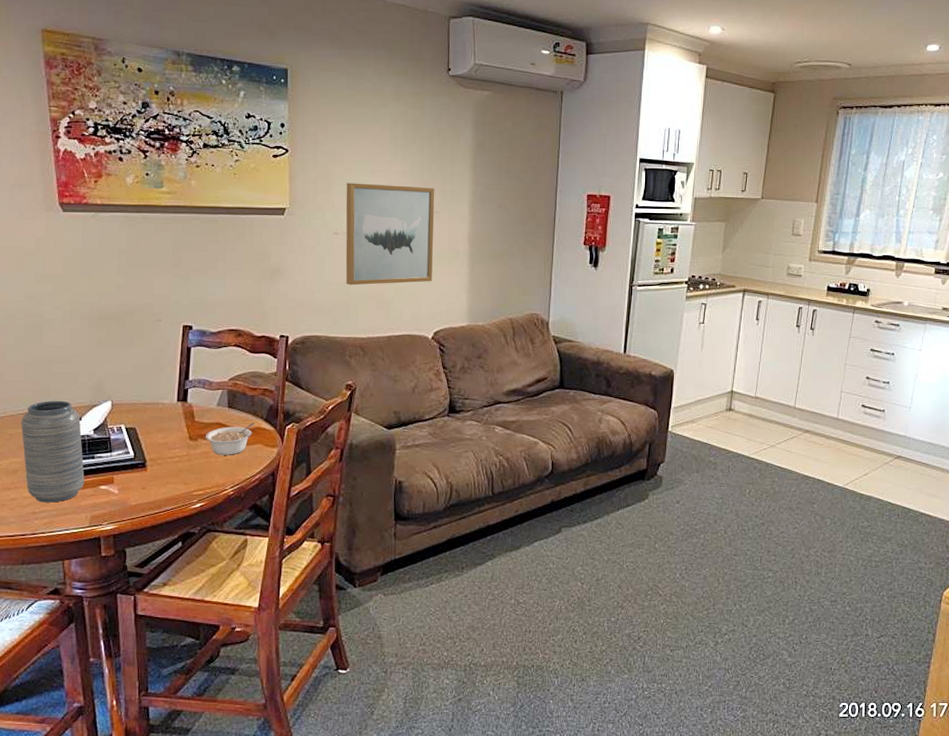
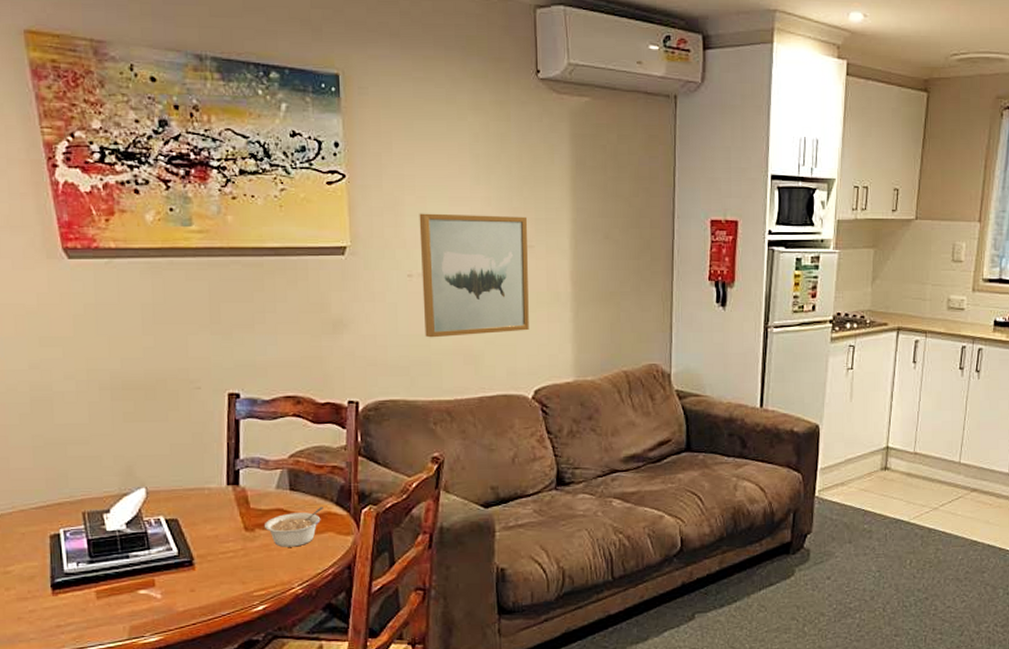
vase: present [21,400,85,503] -> none [34,489,119,613]

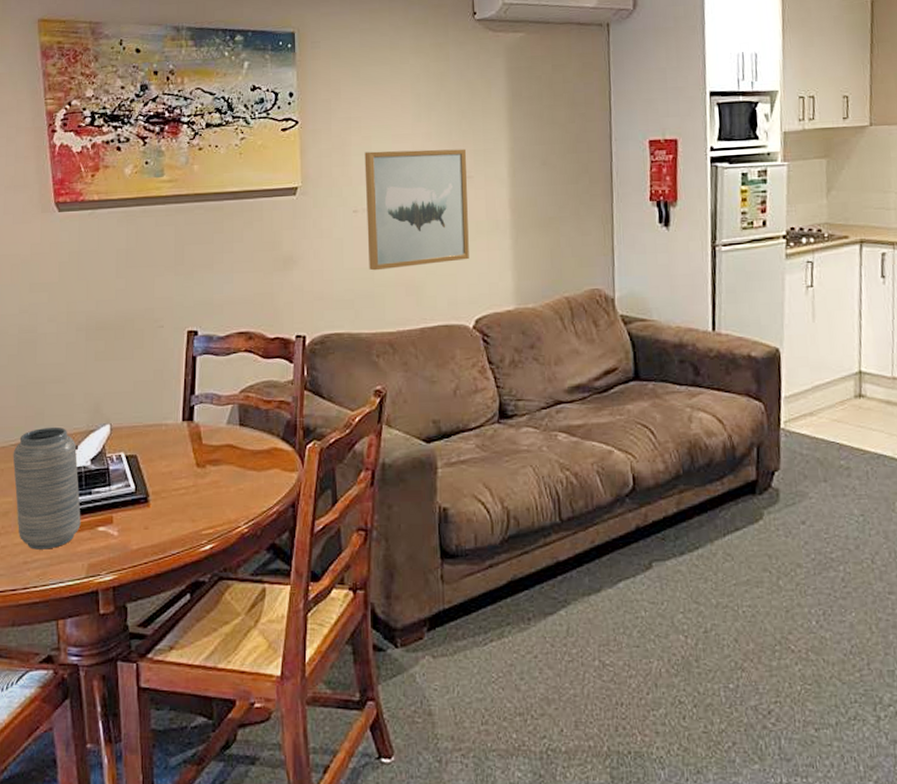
vase: none [34,489,119,613] -> present [13,426,81,550]
legume: present [264,507,323,547] -> none [214,442,270,484]

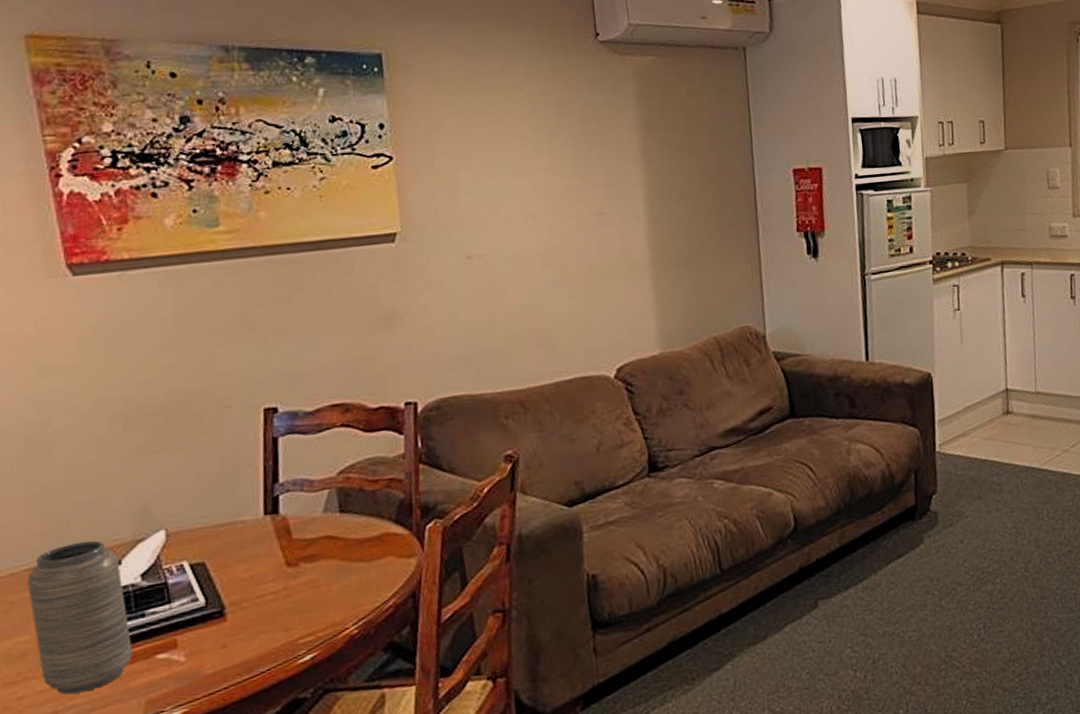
wall art: present [364,149,469,271] -> none [476,183,606,323]

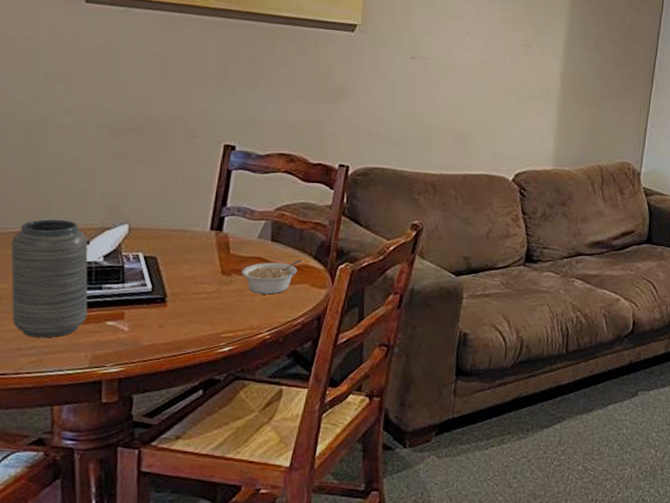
legume: none [309,528,380,581] -> present [241,259,302,295]

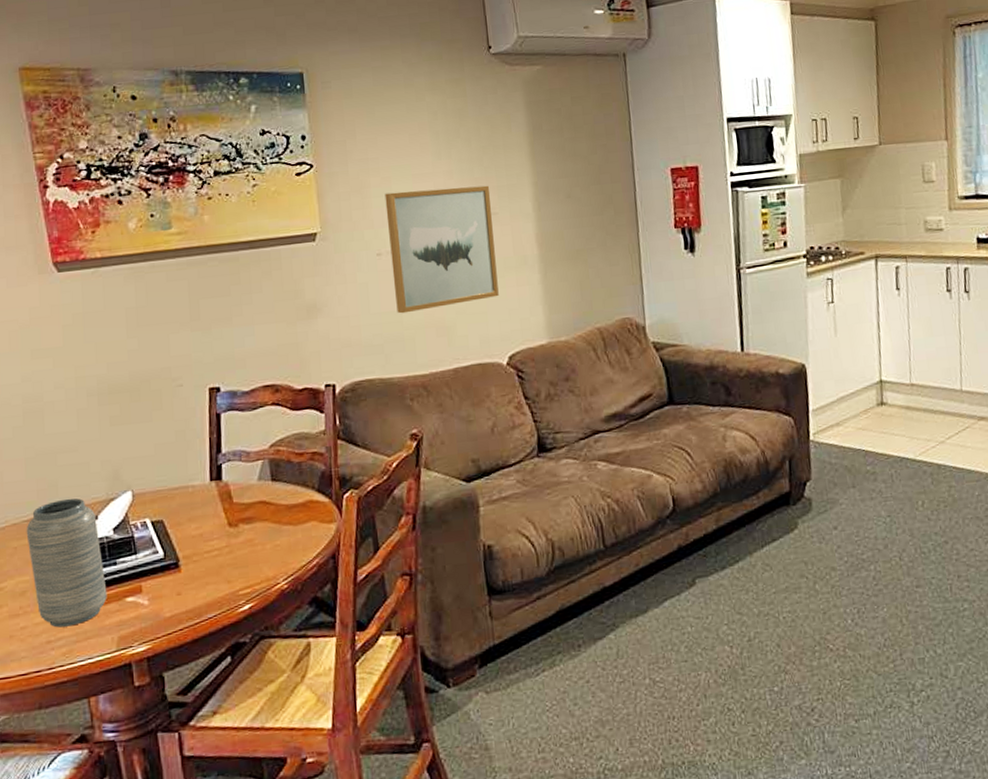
legume: present [241,259,302,295] -> none [247,495,305,541]
wall art: none [420,3,528,120] -> present [384,185,499,314]

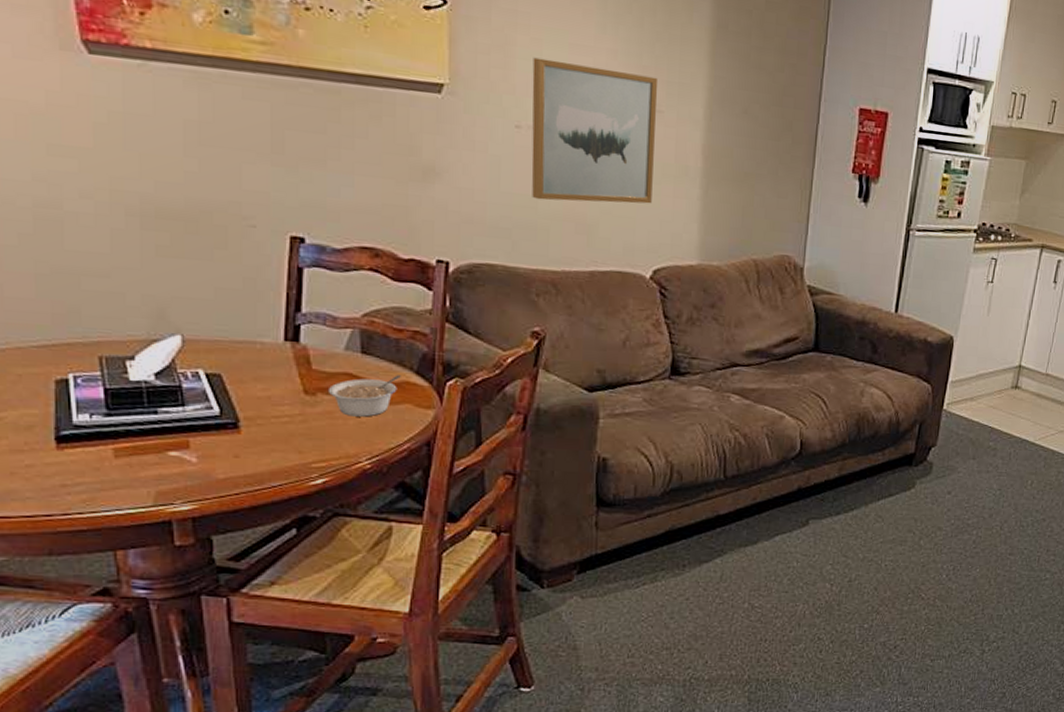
vase: present [26,498,107,628] -> none [35,329,144,472]
legume: none [247,495,305,541] -> present [327,375,401,417]

